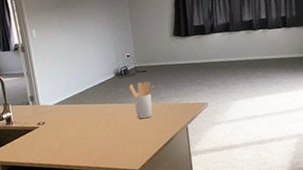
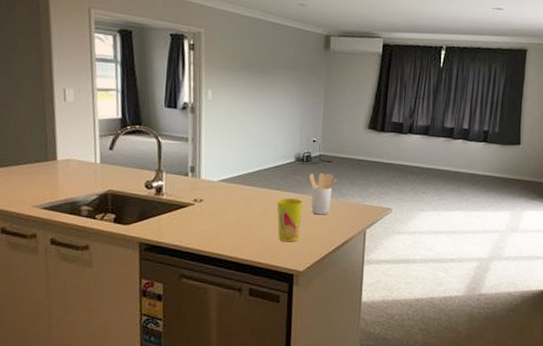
cup: none [106,108,131,147] -> present [277,198,303,242]

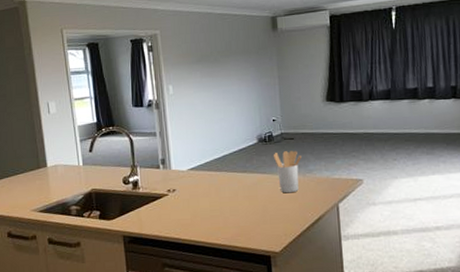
cup: present [277,198,303,242] -> none [245,179,272,224]

